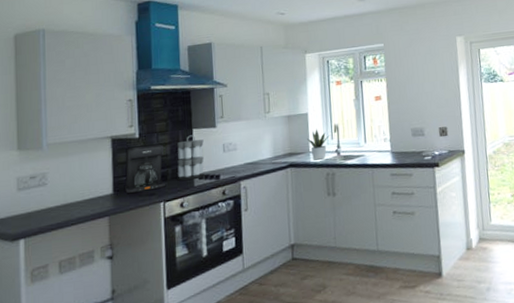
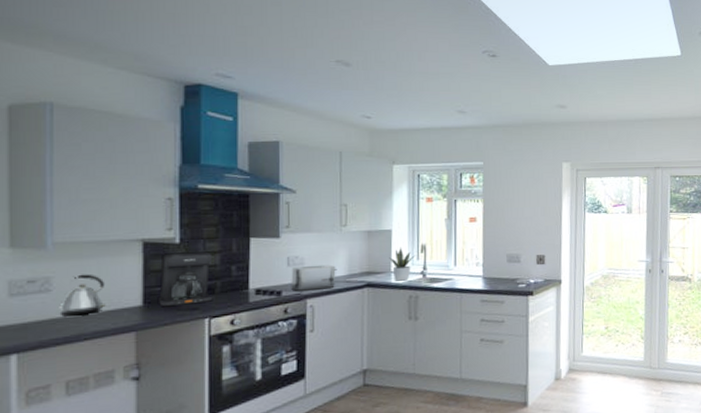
kettle: none [53,169,86,206] -> present [59,274,106,317]
spice rack: present [177,135,205,182] -> none [227,244,263,296]
toaster: none [226,148,264,175] -> present [291,264,337,292]

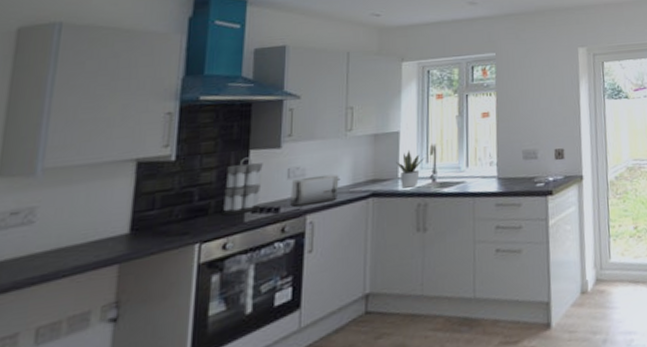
kettle: present [59,274,106,317] -> none [39,201,93,251]
coffee maker: present [157,251,213,307] -> none [146,168,209,234]
spice rack: none [227,244,263,296] -> present [221,157,263,217]

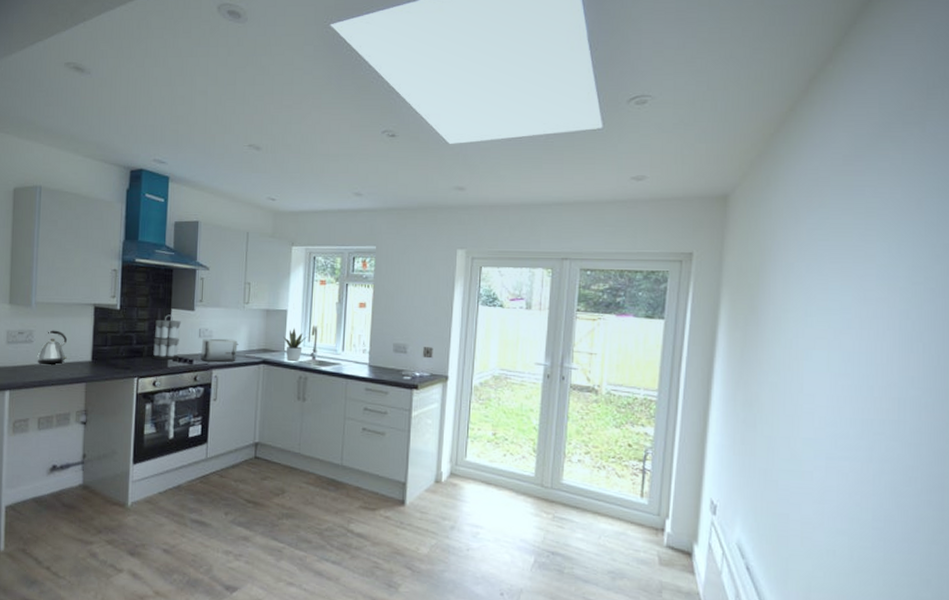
kettle: none [39,201,93,251] -> present [37,330,68,365]

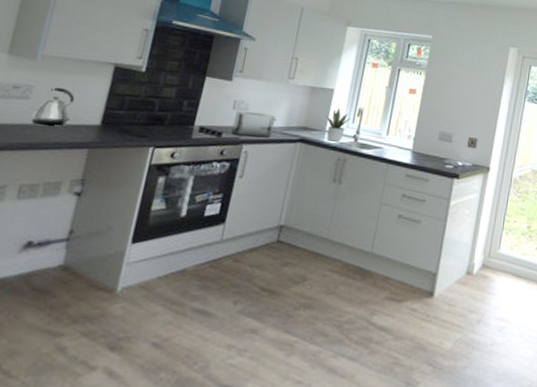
spice rack: present [152,314,181,361] -> none [174,82,215,132]

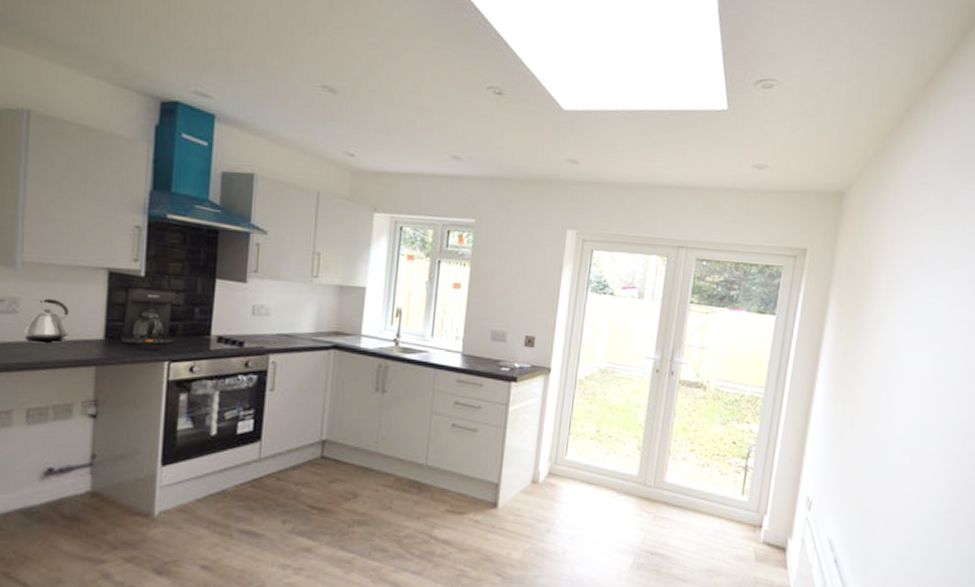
coffee maker: none [113,79,170,133] -> present [119,286,177,345]
toaster: present [231,110,277,138] -> none [254,316,304,346]
potted plant: present [326,107,351,142] -> none [360,308,389,347]

